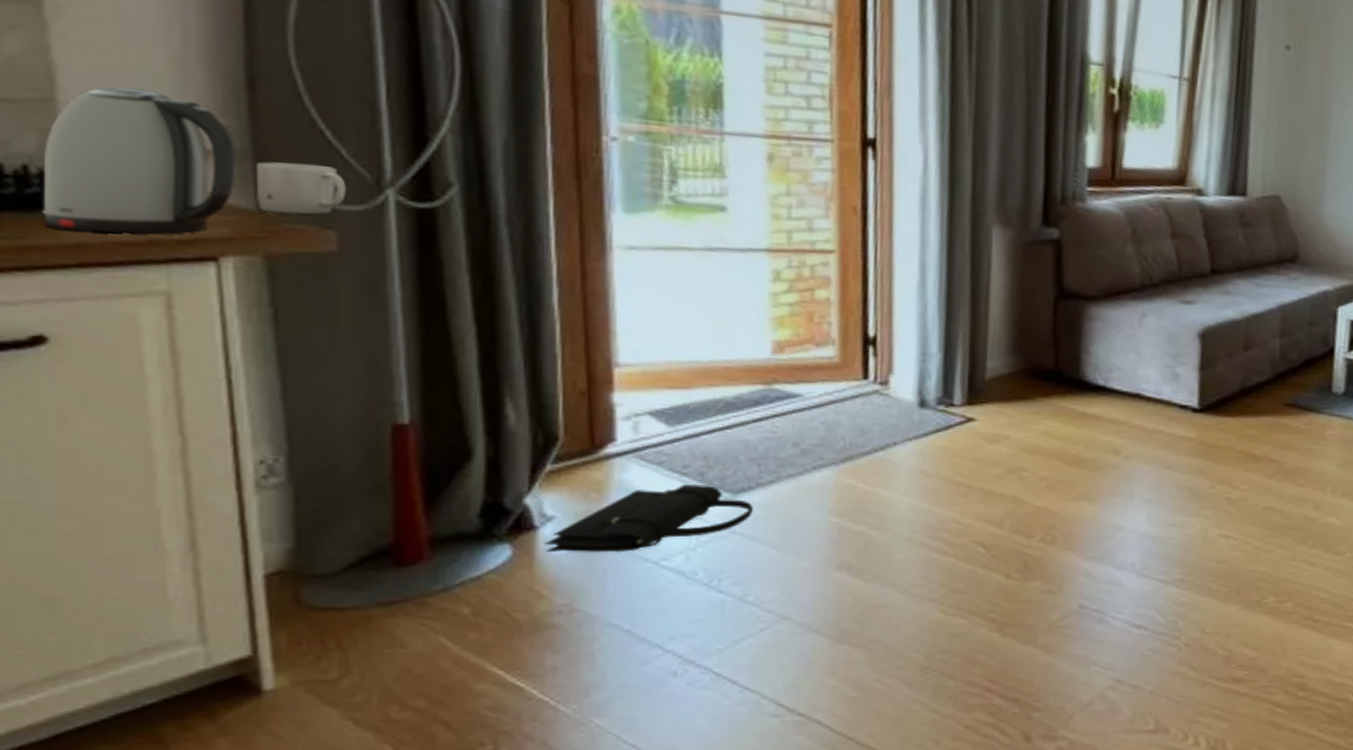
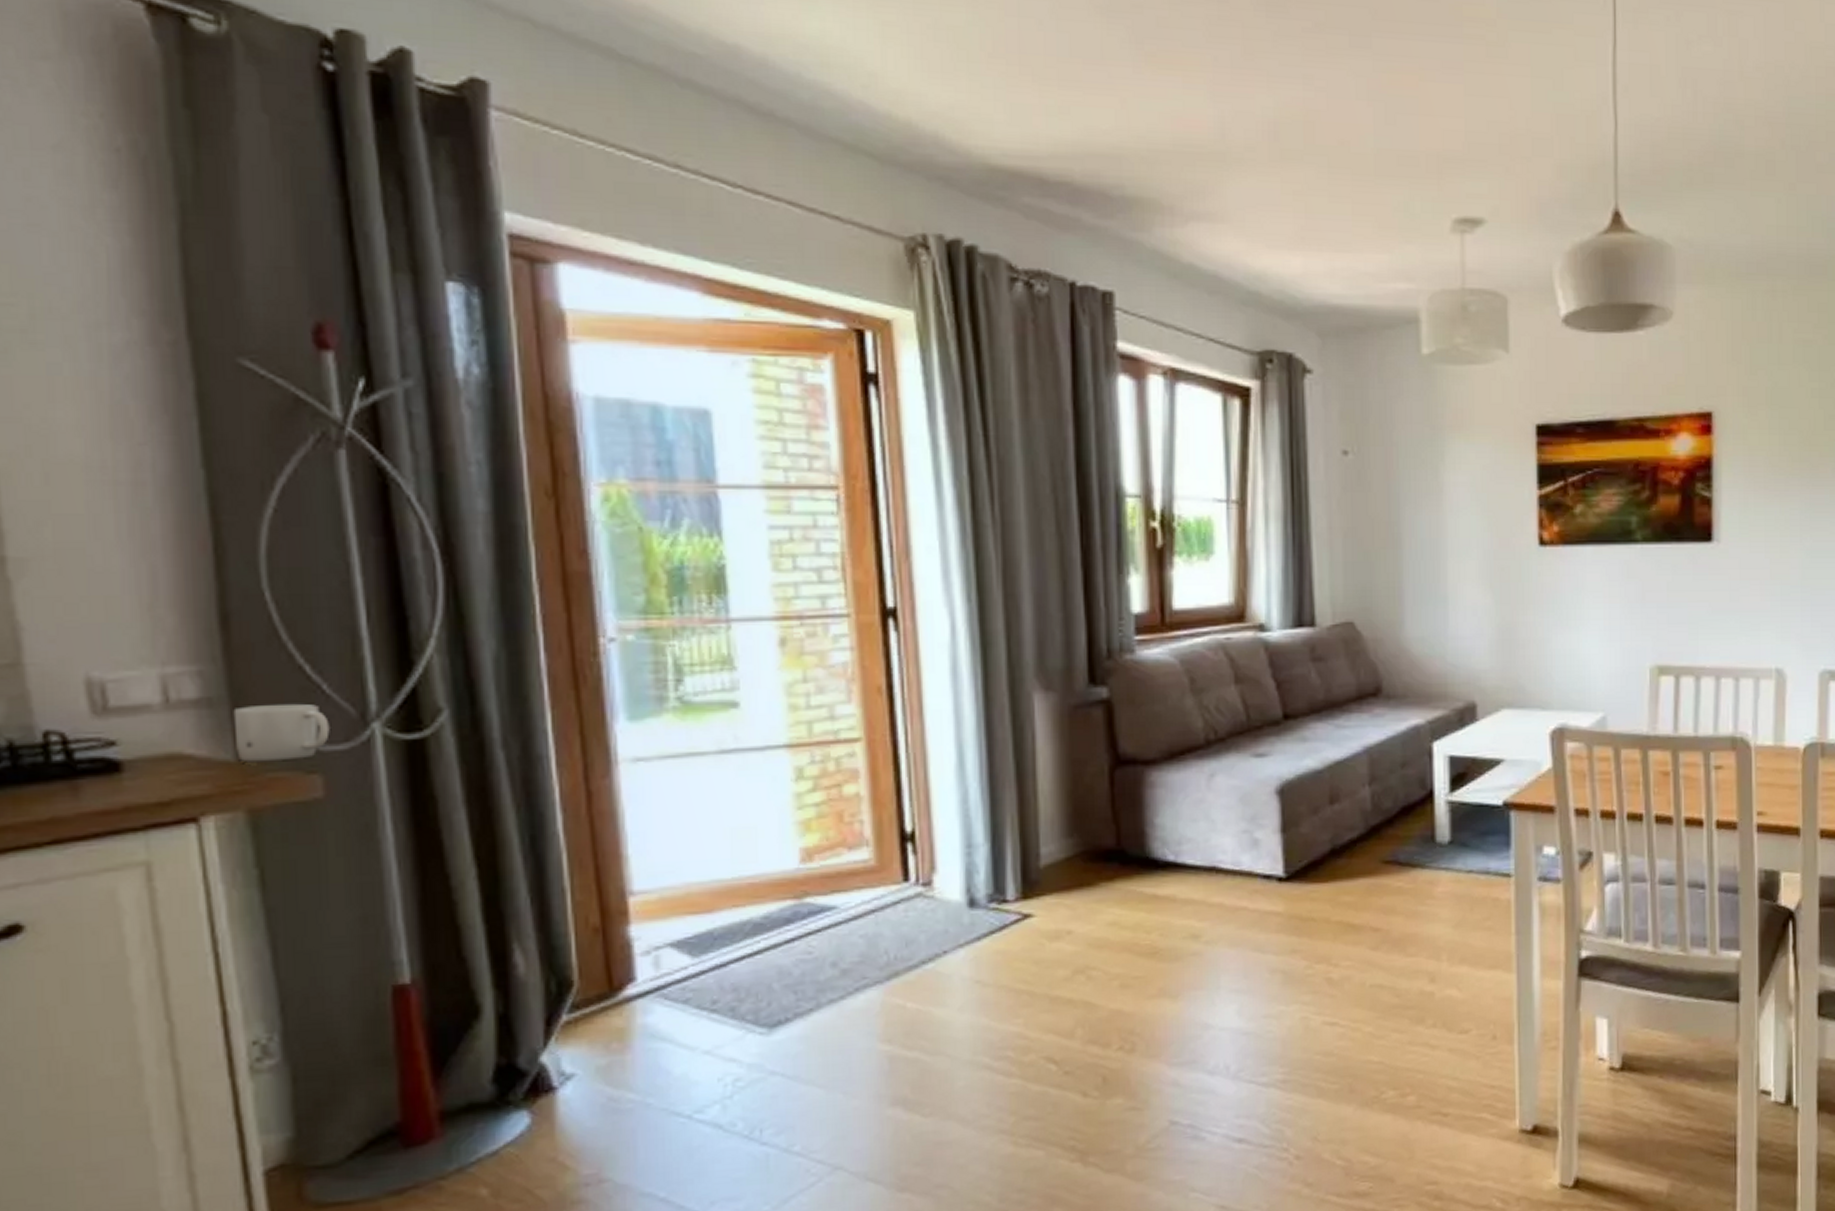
kettle: present [43,86,235,234] -> none [13,641,212,805]
handbag: present [545,483,753,553] -> none [566,1020,792,1117]

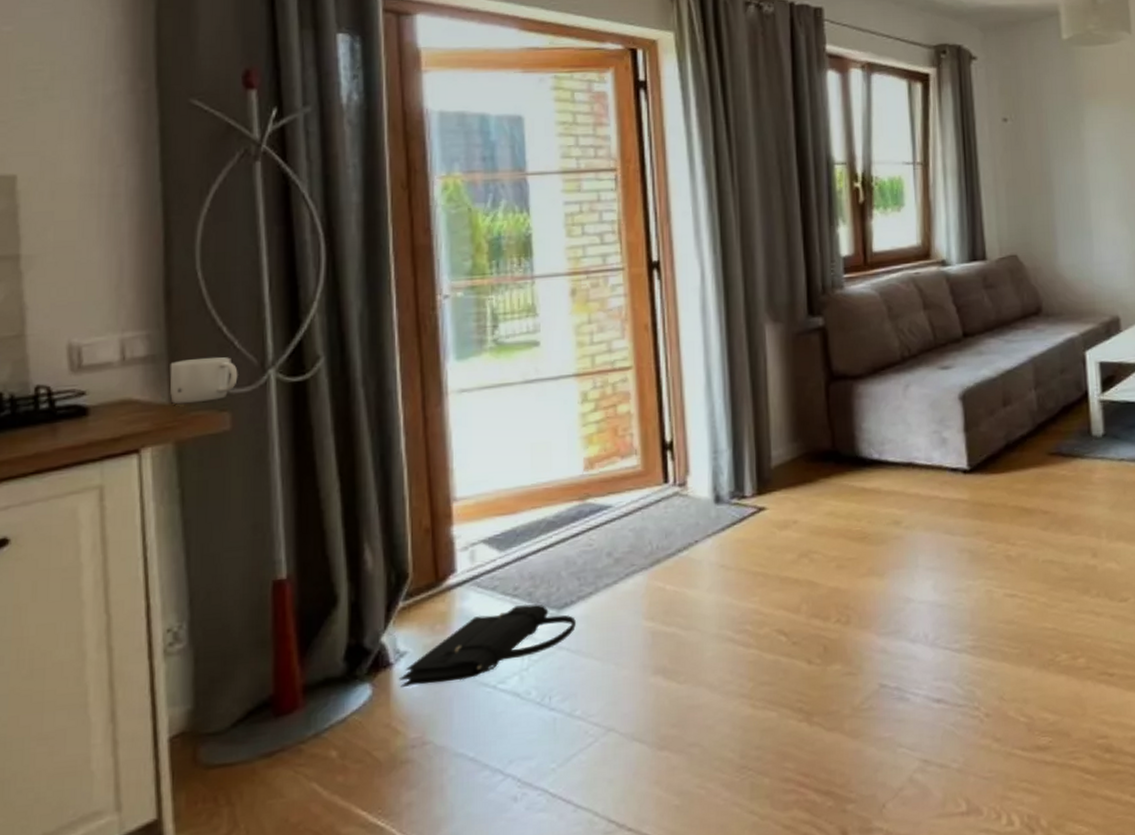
handbag: none [566,1020,792,1117] -> present [399,604,576,688]

